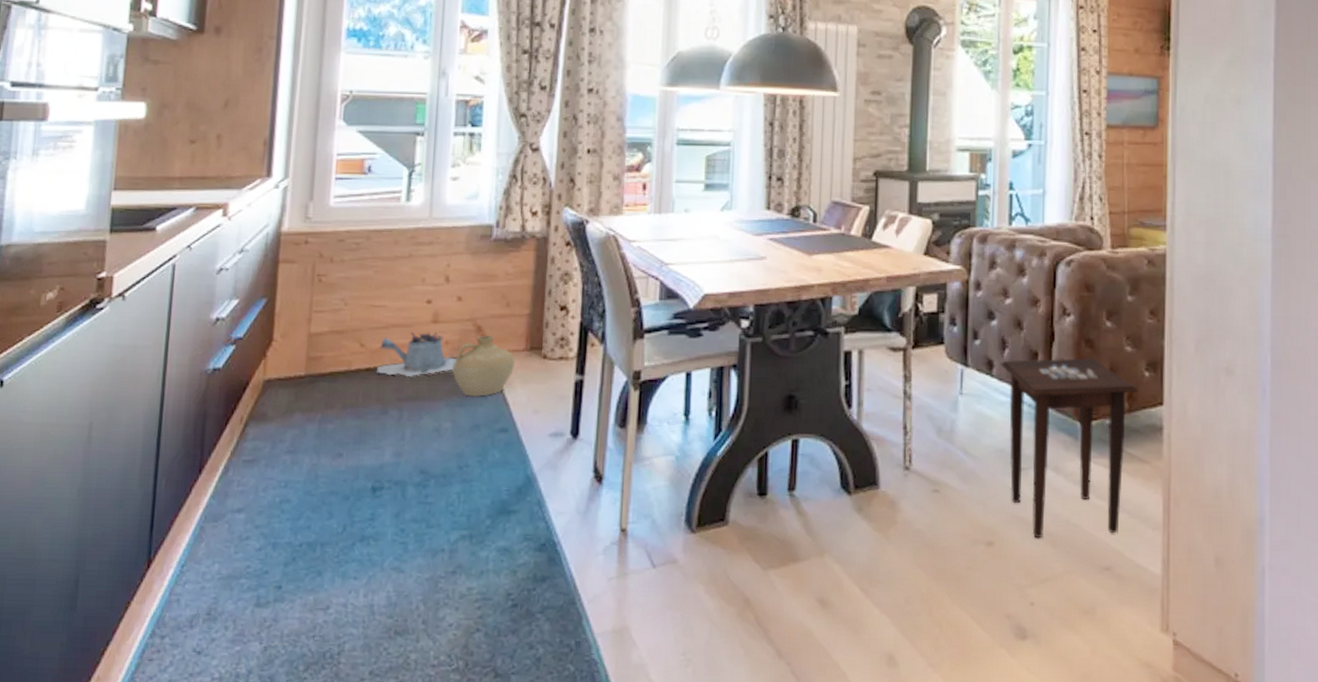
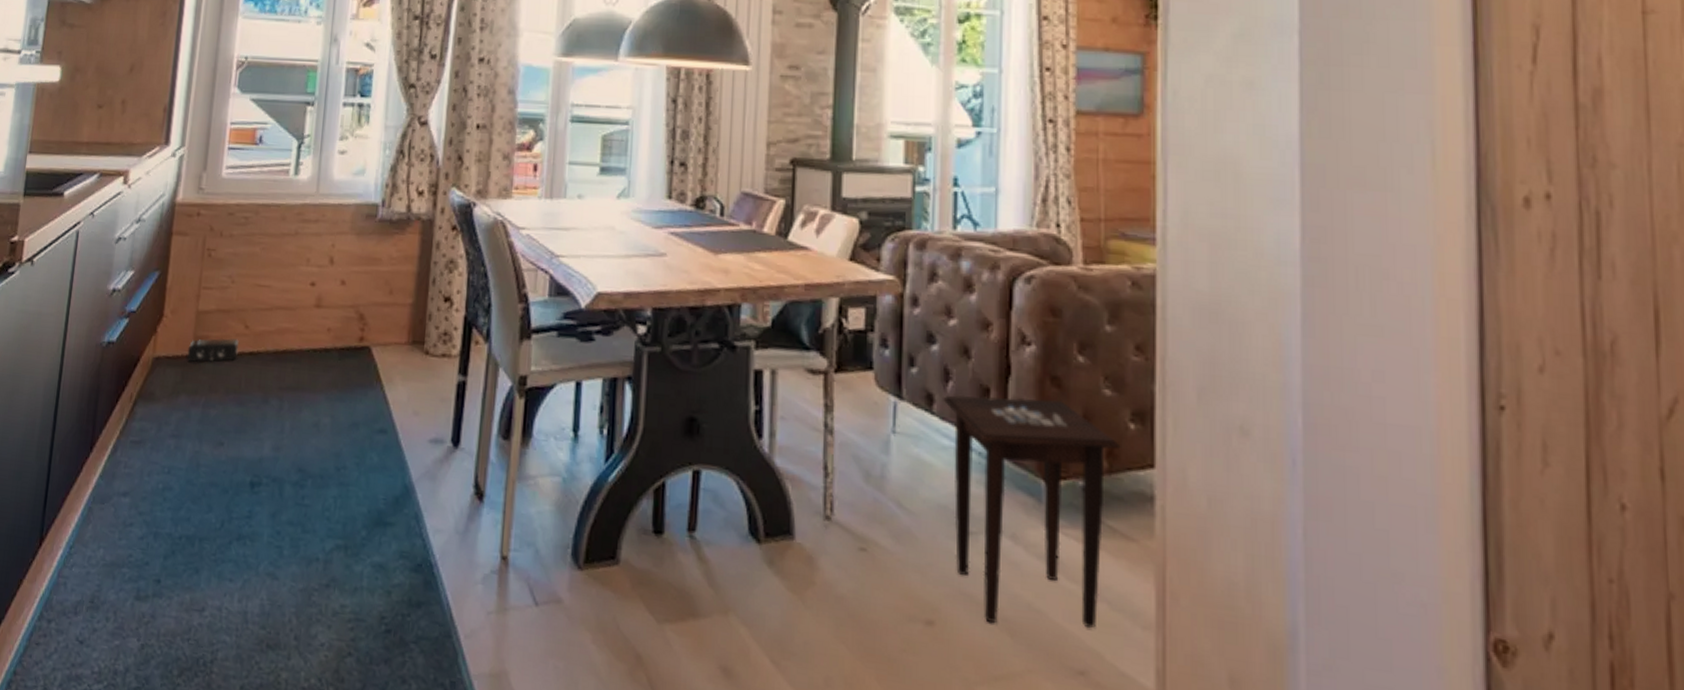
speaker: none [300,357,355,382] -> present [187,338,239,363]
watering can: present [376,332,462,376] -> none [259,316,343,364]
ceramic jug: present [452,334,515,397] -> none [333,323,396,392]

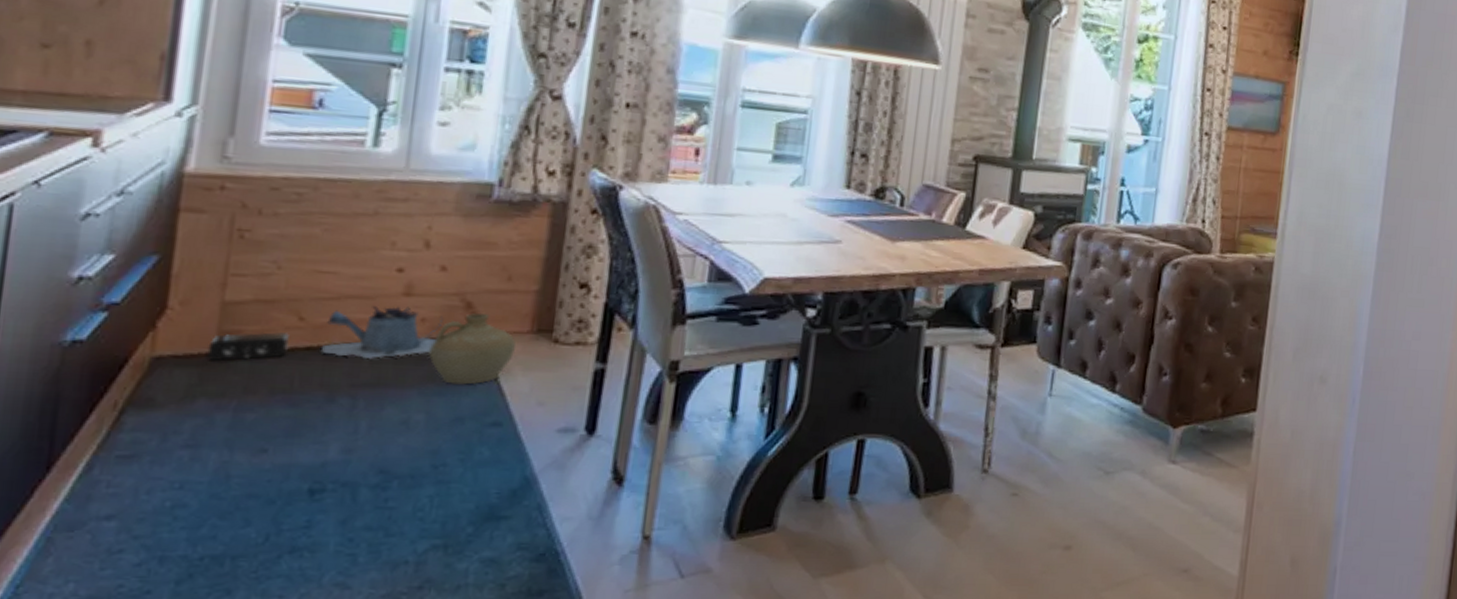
watering can: none [259,316,343,364] -> present [320,306,444,358]
ceramic jug: none [333,323,396,392] -> present [429,312,516,385]
side table: present [943,395,1121,629] -> none [1093,361,1233,541]

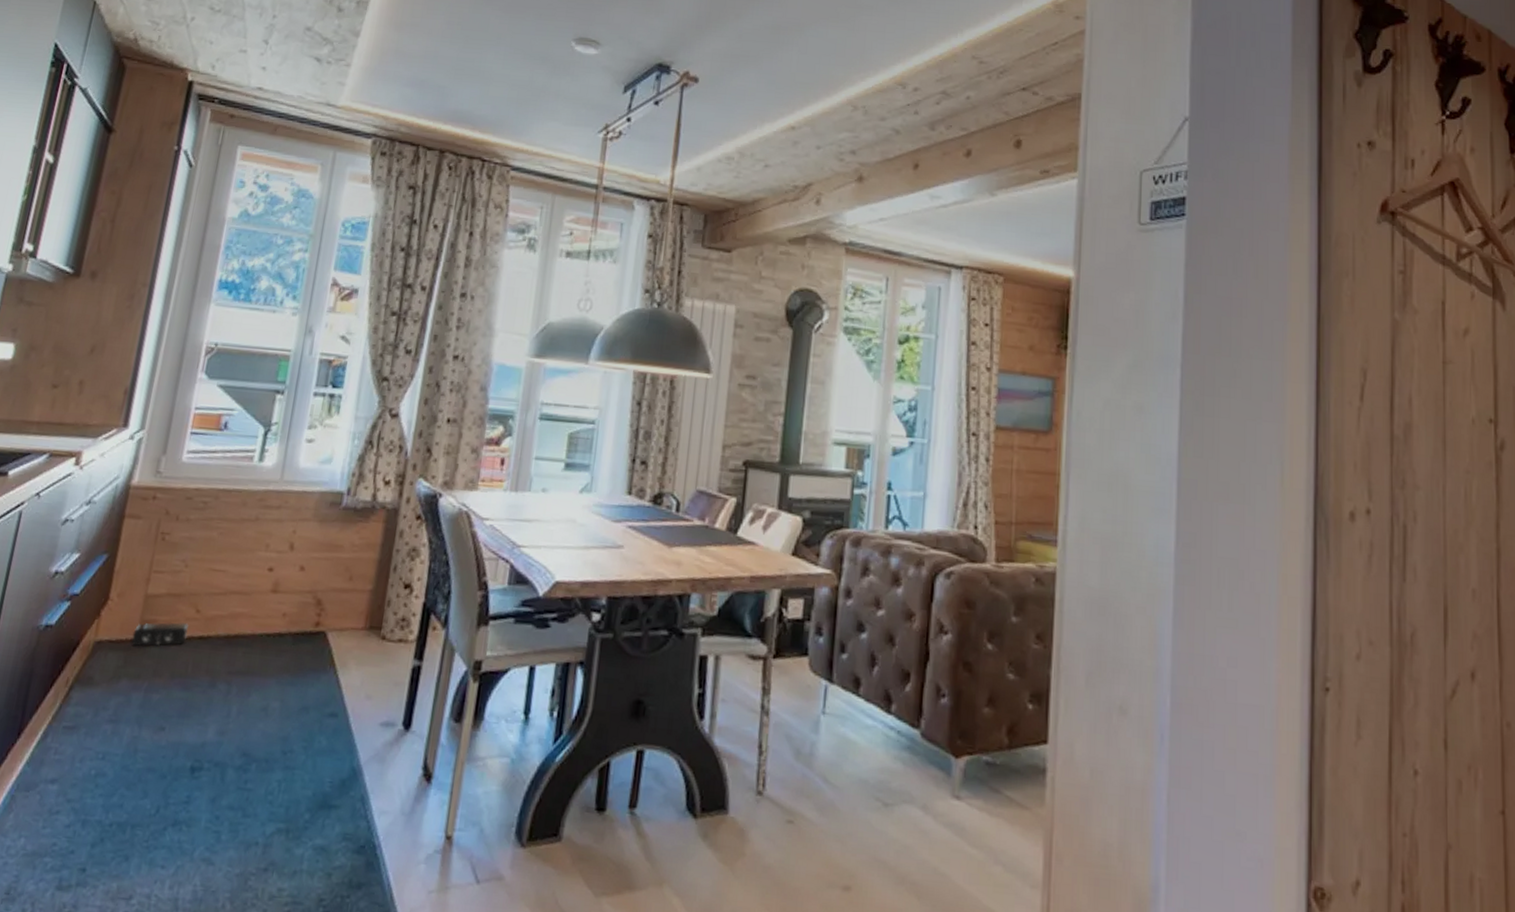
watering can: present [320,306,444,358] -> none [209,601,299,649]
ceramic jug: present [429,312,516,385] -> none [286,609,352,676]

